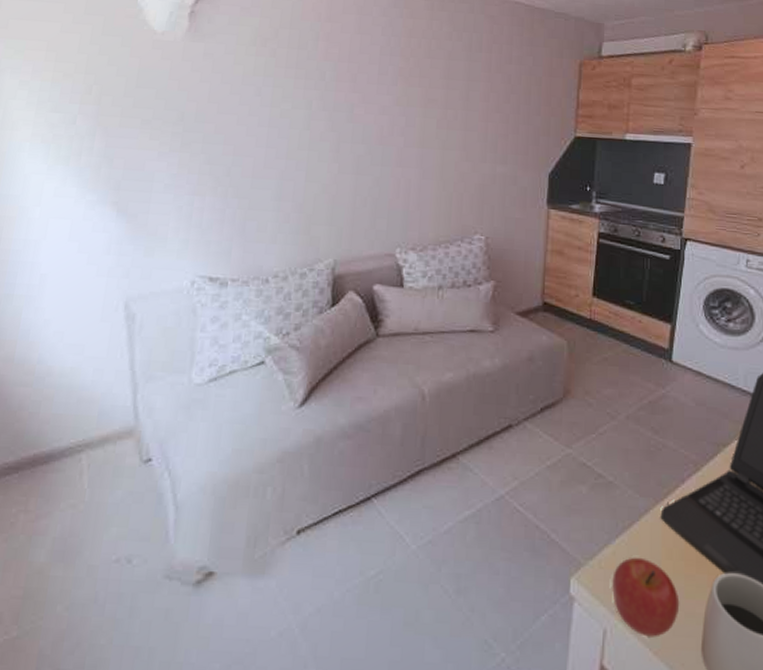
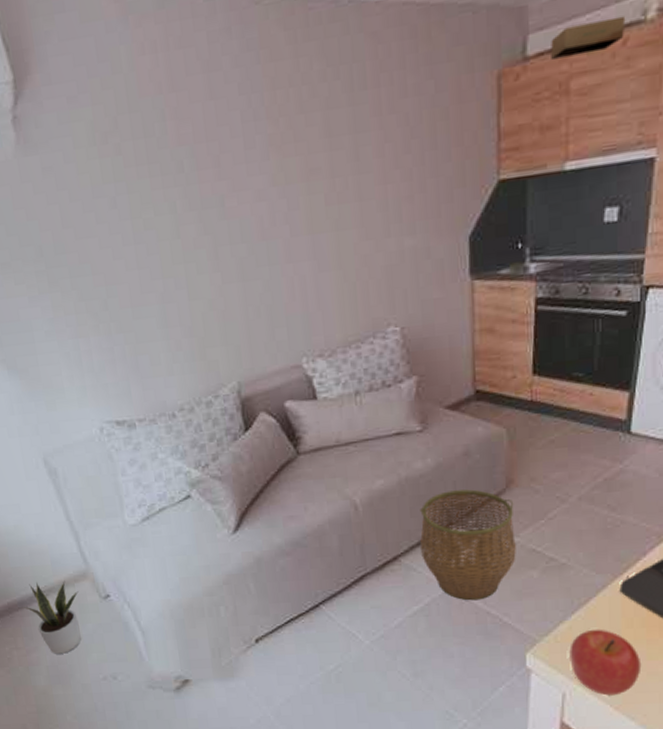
potted plant: none [47,434,119,524] -> present [20,580,81,654]
basket: none [478,393,569,512] -> present [419,489,516,601]
box: none [619,43,670,64] -> present [551,16,624,61]

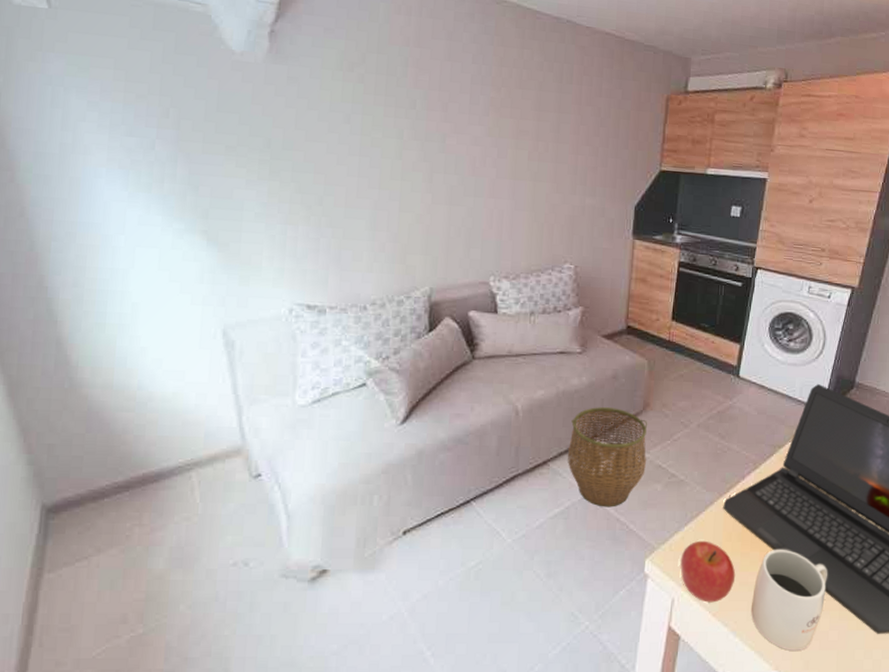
potted plant: present [20,580,81,654] -> none [157,454,228,534]
box: present [551,16,624,61] -> none [704,79,753,101]

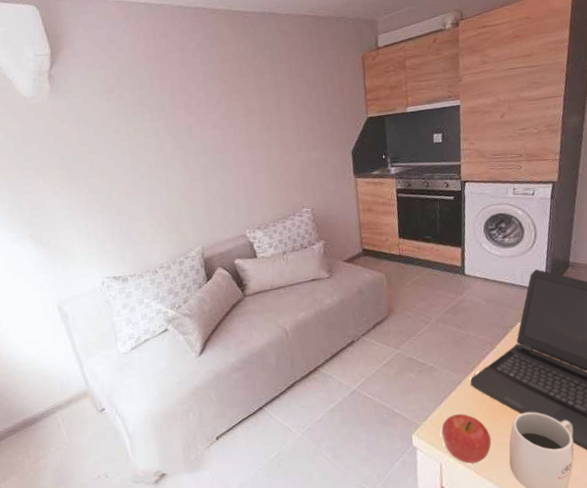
basket: present [567,407,648,508] -> none [331,317,399,398]

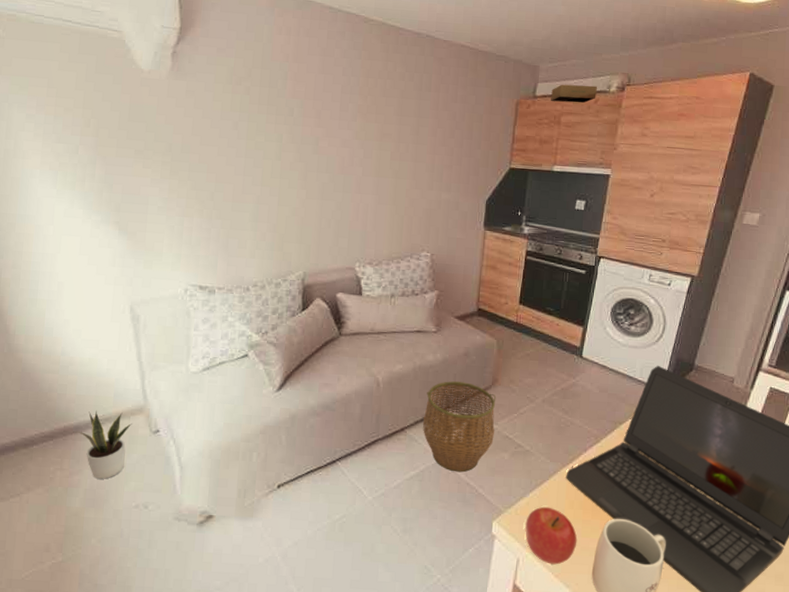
potted plant: none [33,399,81,460] -> present [75,411,132,479]
basket: none [331,317,399,398] -> present [422,381,497,473]
box: none [392,26,434,50] -> present [551,84,597,104]

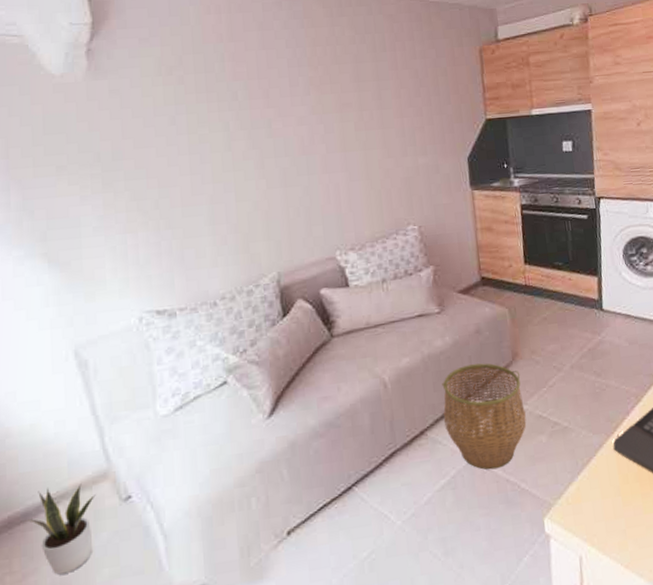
fruit: present [525,506,578,565] -> none [580,487,641,555]
box: present [551,84,597,104] -> none [513,21,561,44]

